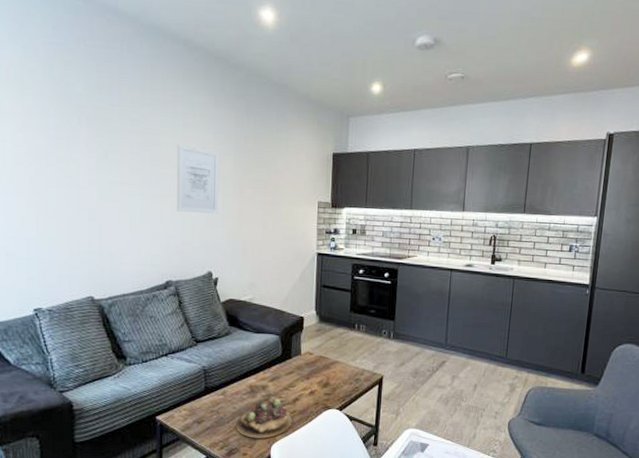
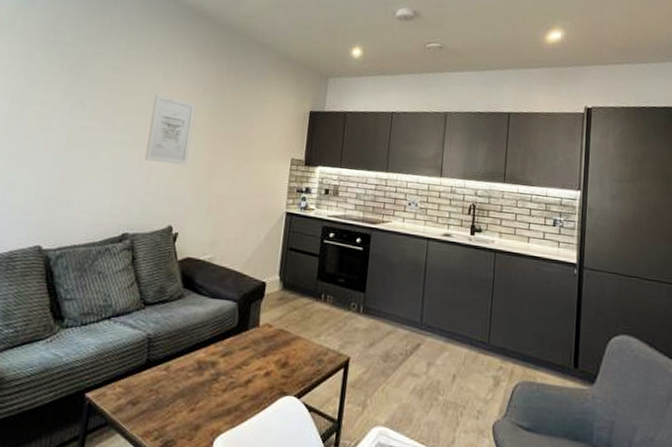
succulent plant: present [235,398,293,438] -> none [175,378,243,429]

